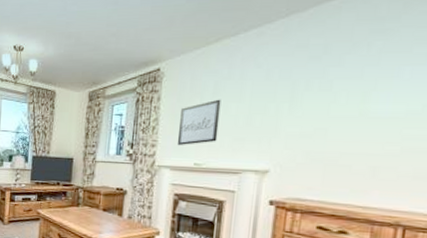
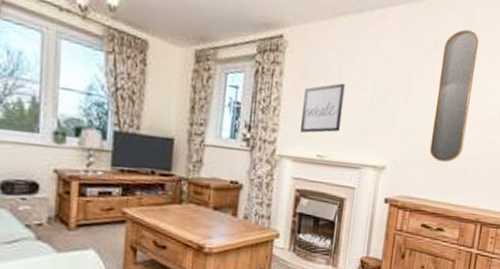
home mirror: none [323,26,386,163] -> present [429,29,479,163]

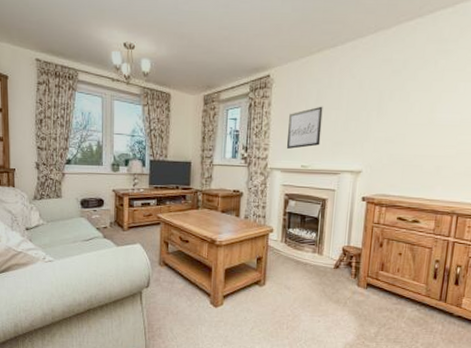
home mirror: present [429,29,479,163] -> none [402,46,448,164]

